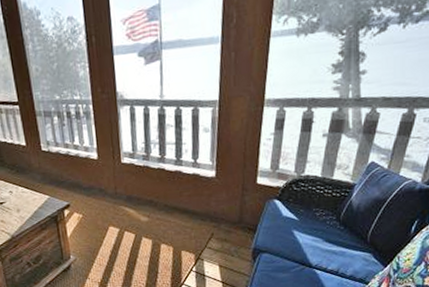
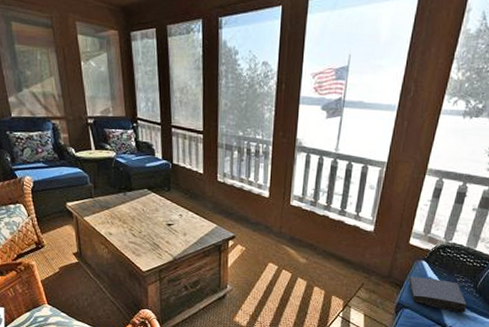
book: none [262,217,331,249] -> present [408,277,467,313]

